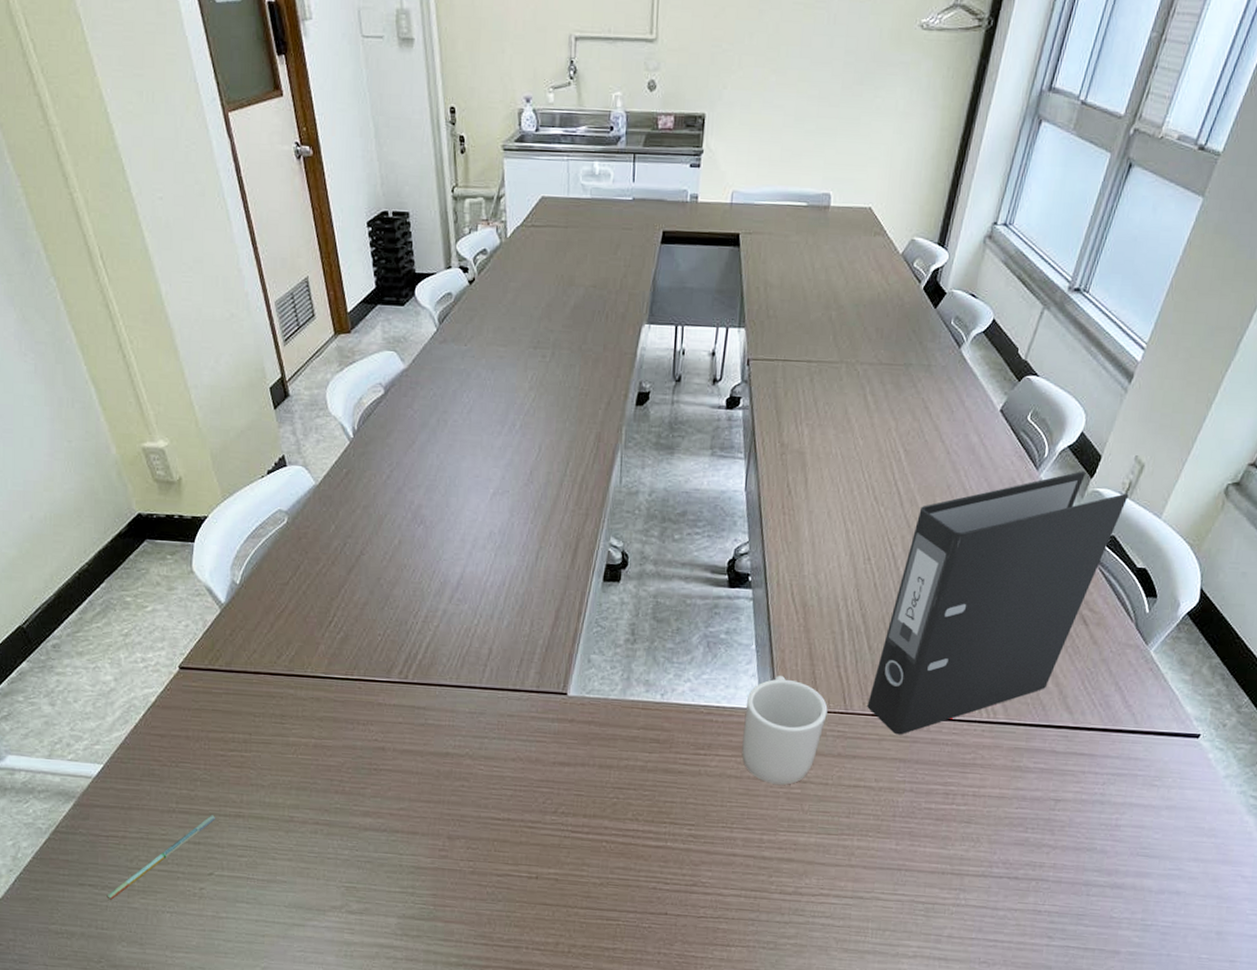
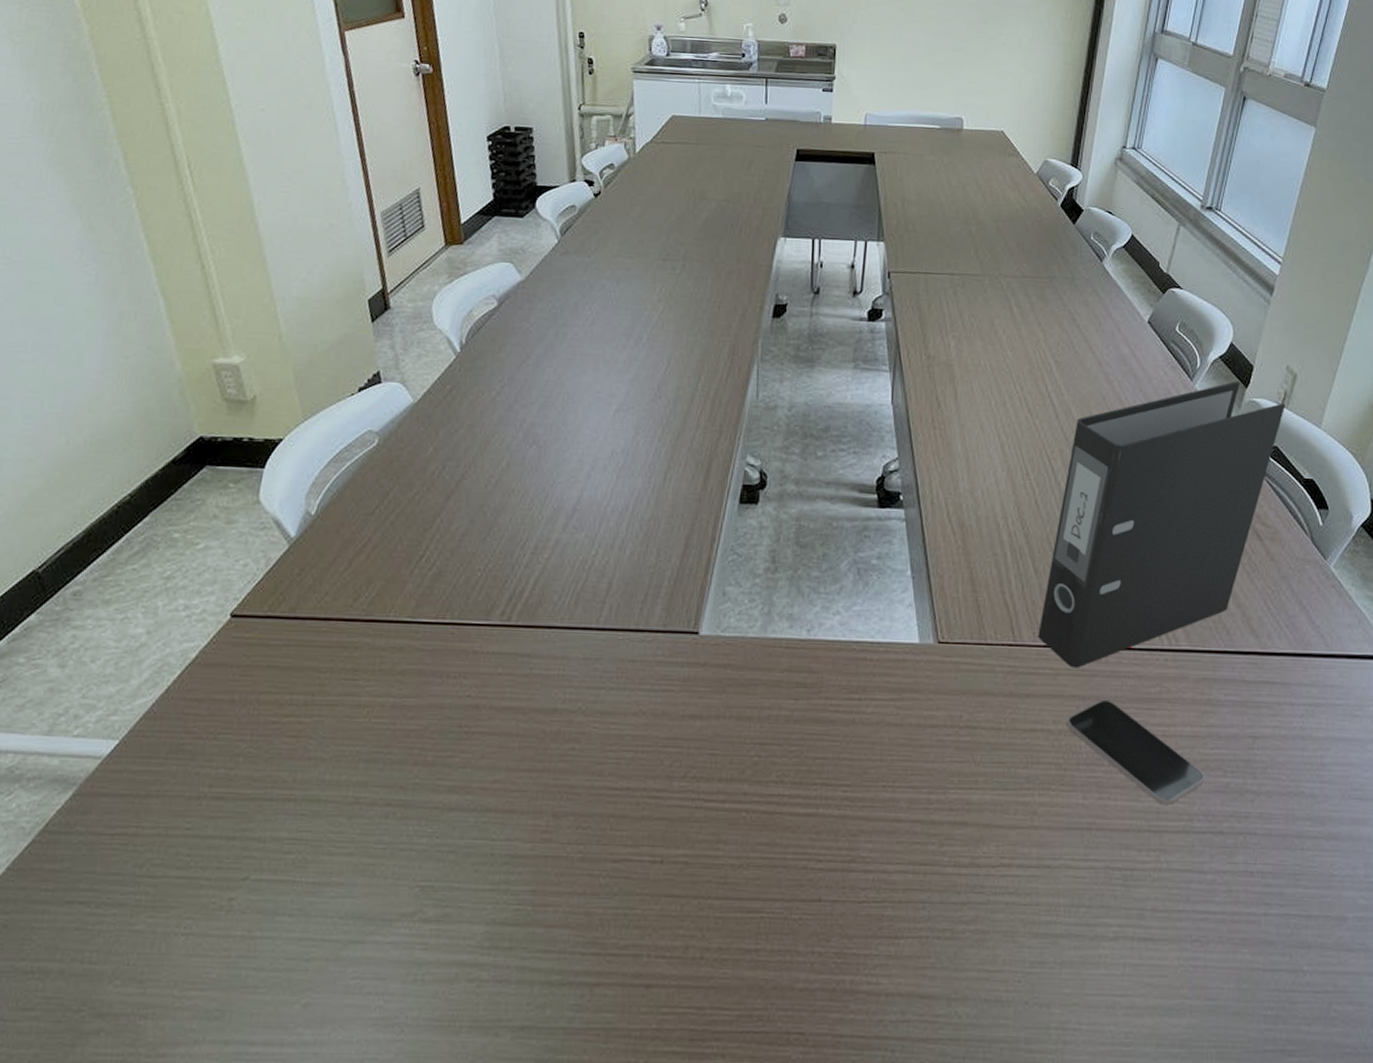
pen: present [107,815,216,901] -> none [101,800,260,923]
mug: present [742,675,828,785] -> none [901,603,995,732]
smartphone: none [887,762,1008,853] -> present [1067,699,1205,805]

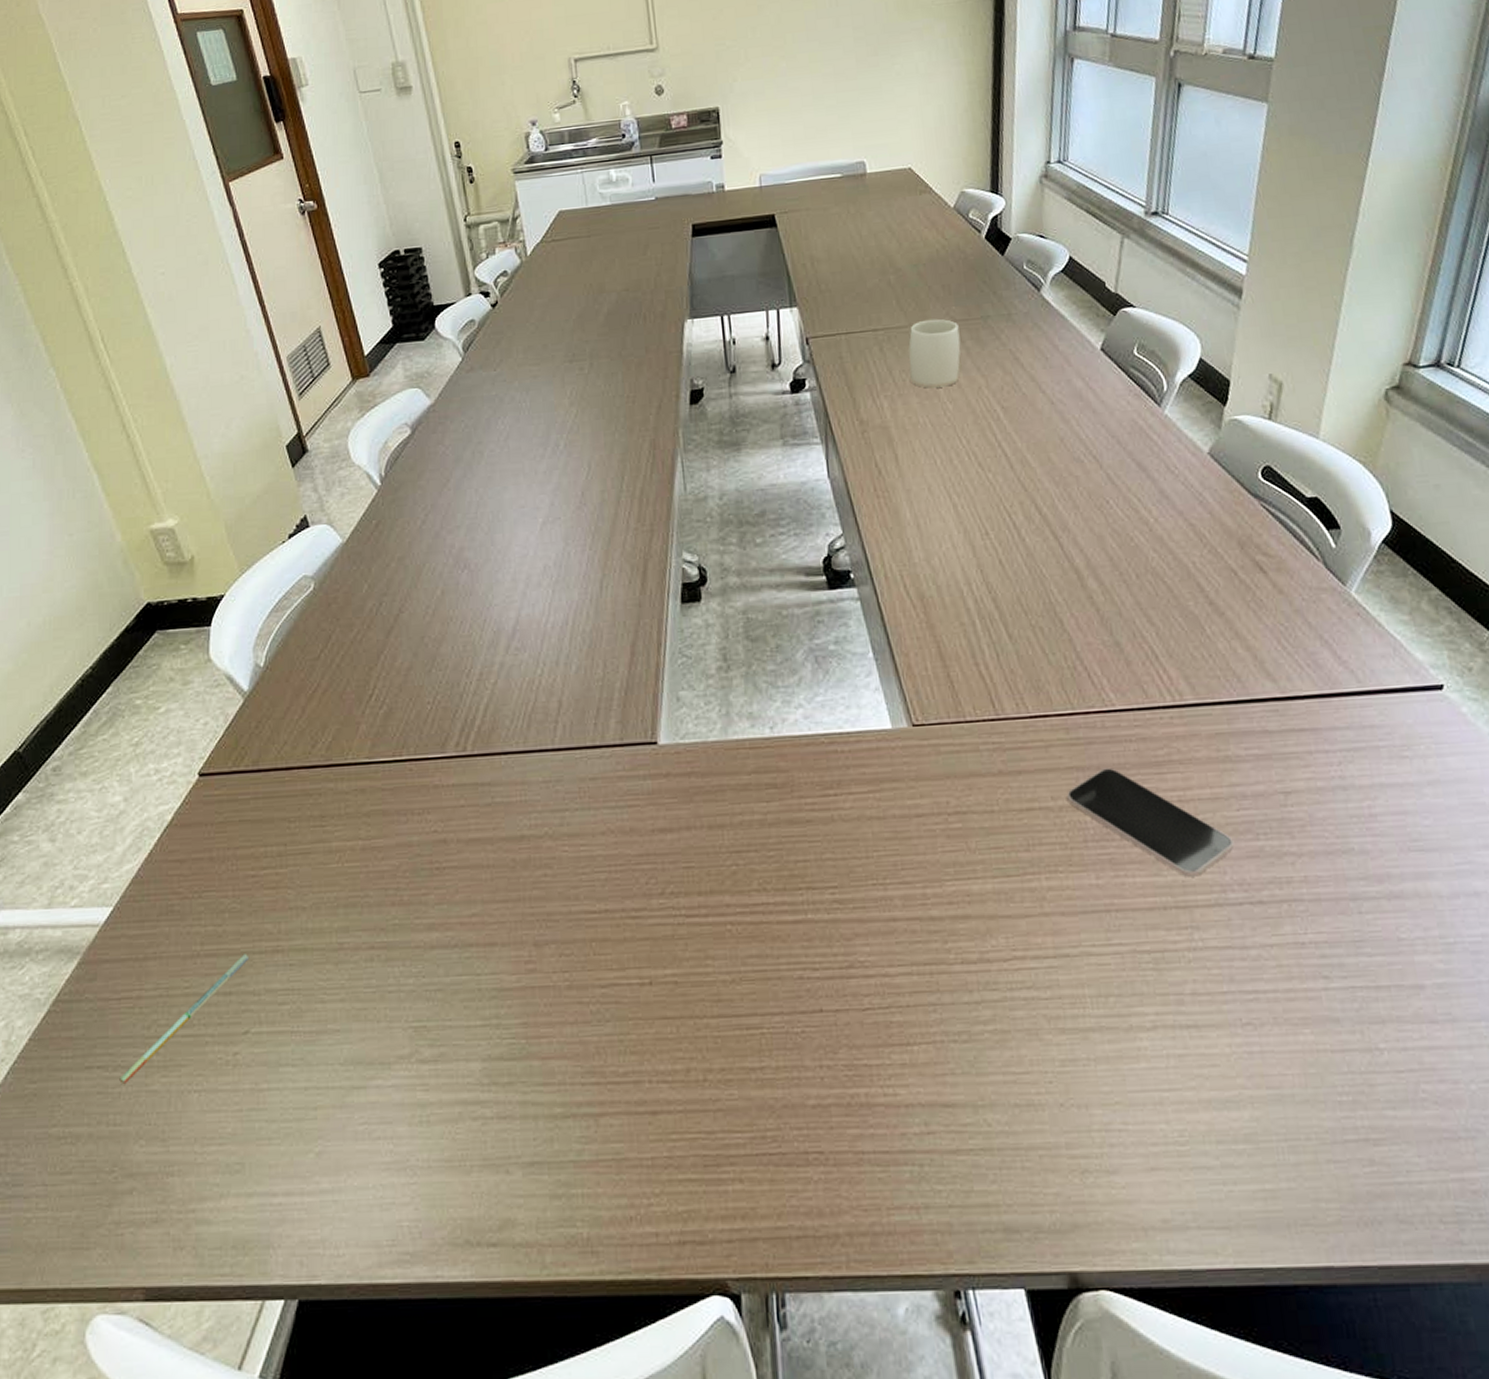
pen: none [101,800,260,923] -> present [119,954,250,1085]
mug: none [978,271,1027,336] -> present [908,319,961,388]
binder: present [1038,381,1286,668] -> none [1021,400,1274,738]

